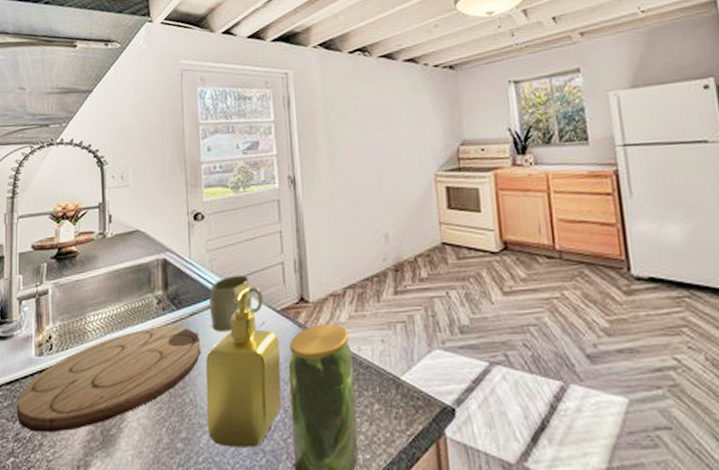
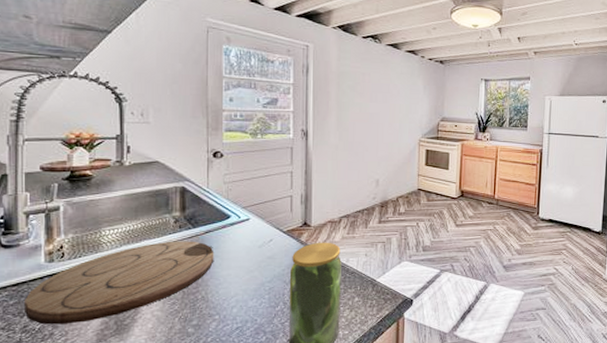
soap dispenser: present [205,283,282,448] -> none [216,210,284,330]
mug: present [209,275,263,332] -> none [224,204,272,246]

